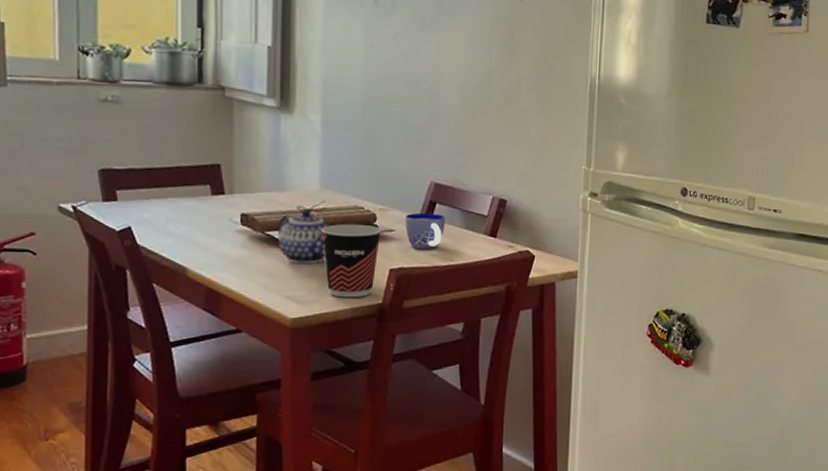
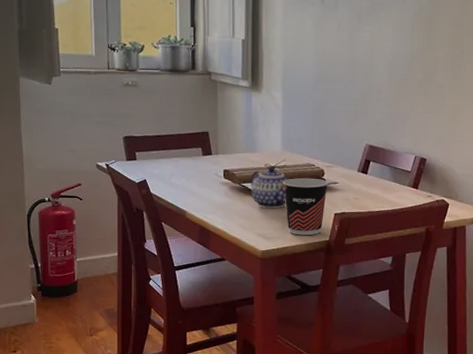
cup: present [404,212,446,250] -> none [346,169,378,199]

